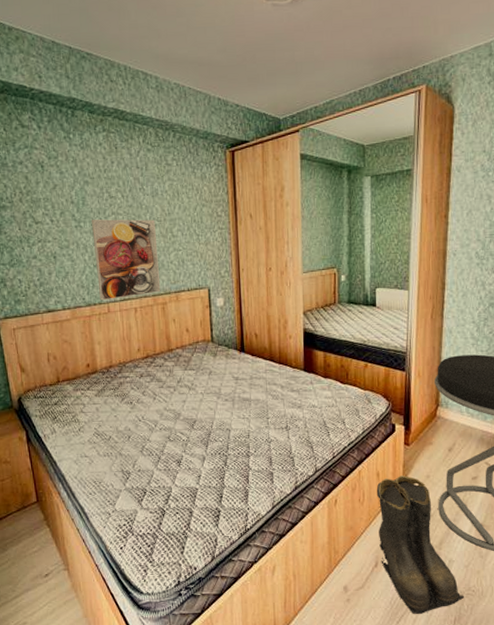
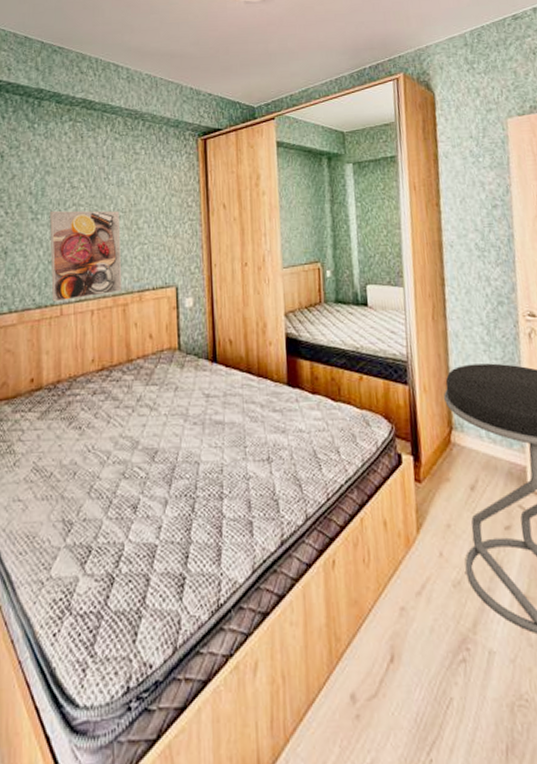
boots: present [376,475,464,615] -> none [384,525,516,741]

